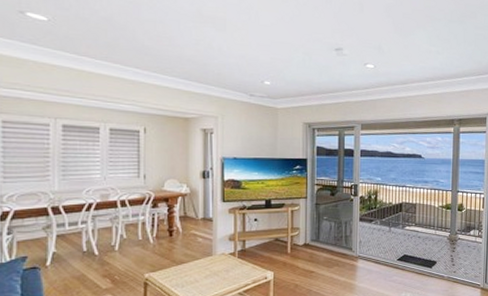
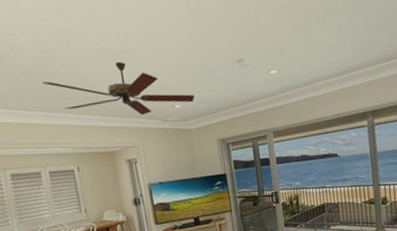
ceiling fan: none [122,26,287,85] -> present [43,61,195,115]

